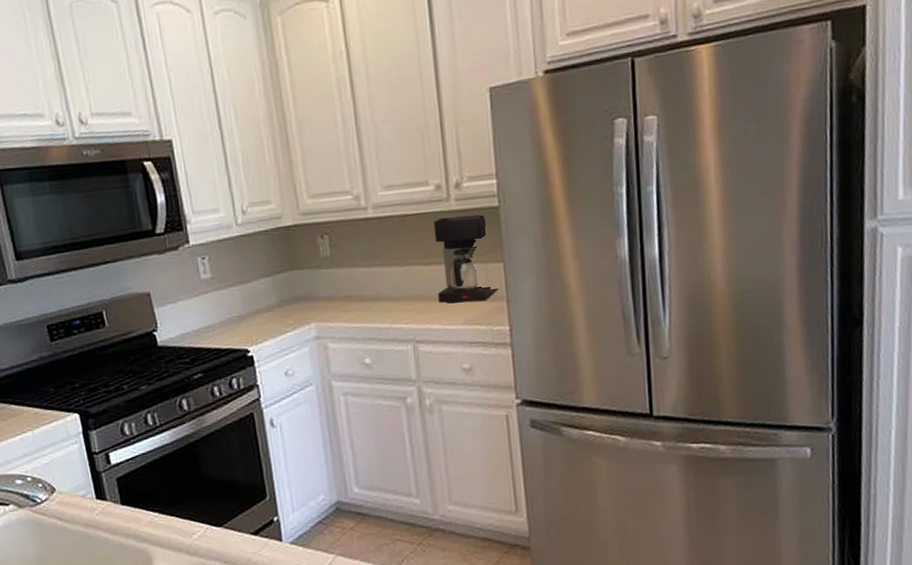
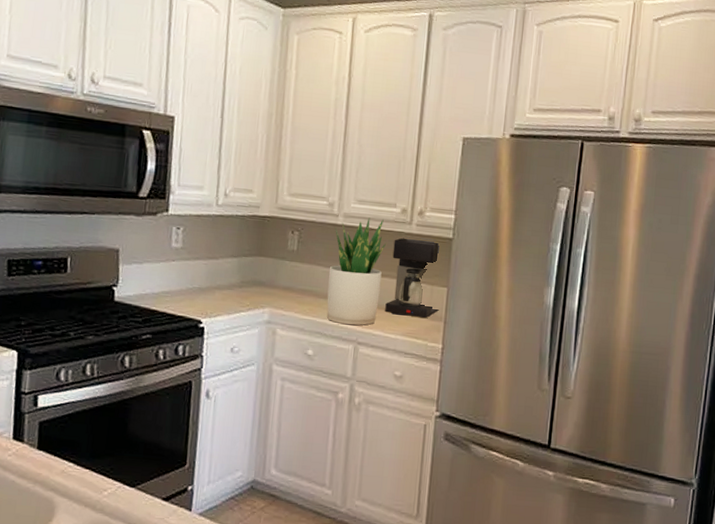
planter: none [366,201,431,325] -> present [327,217,387,326]

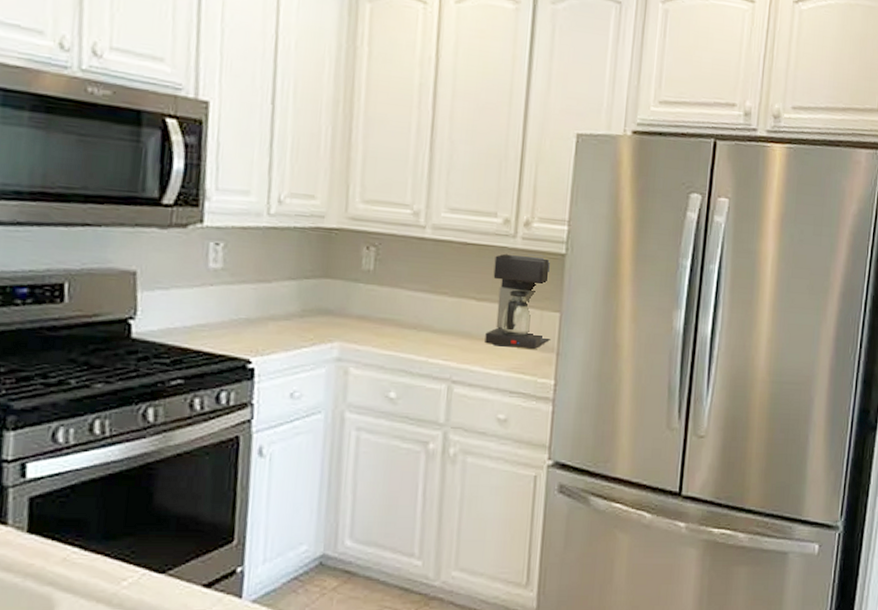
planter: present [327,217,387,326] -> none [412,229,486,361]

